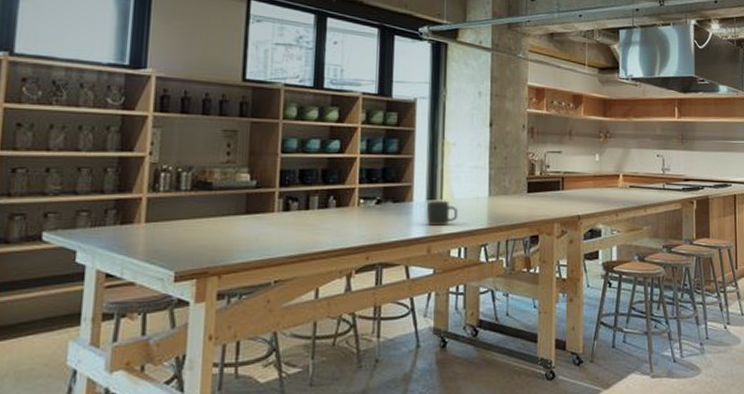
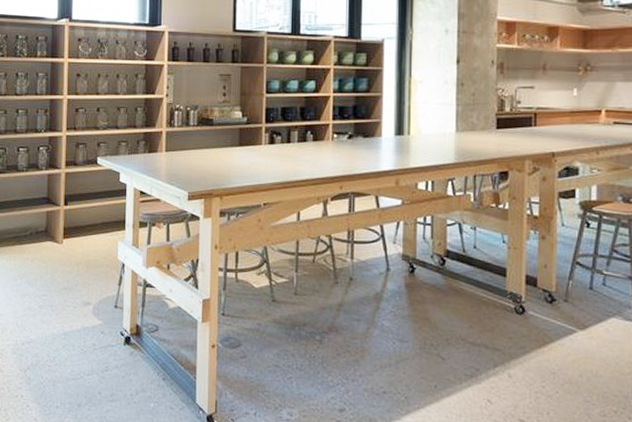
mug: present [426,201,458,226] -> none [394,136,426,160]

